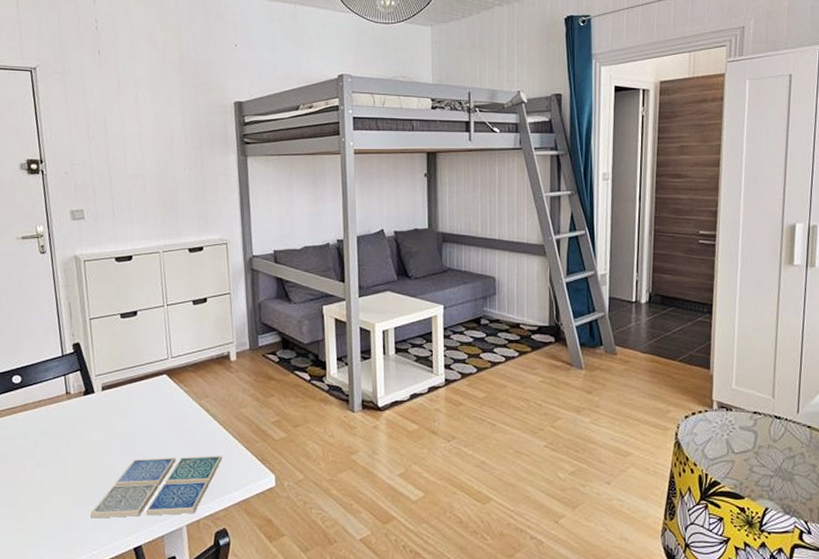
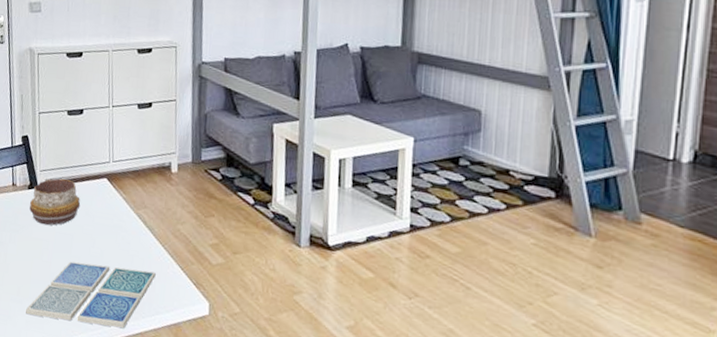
decorative bowl: none [87,381,141,428] -> present [29,178,81,225]

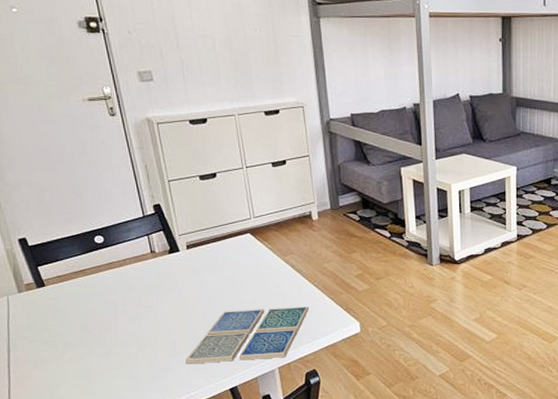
decorative bowl: present [29,178,81,225] -> none [173,240,227,284]

